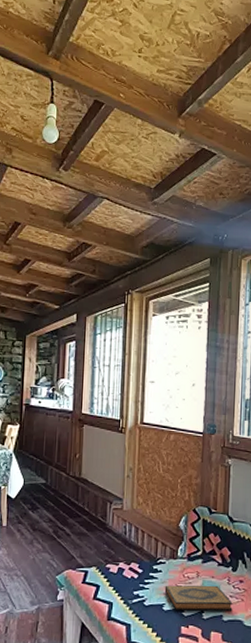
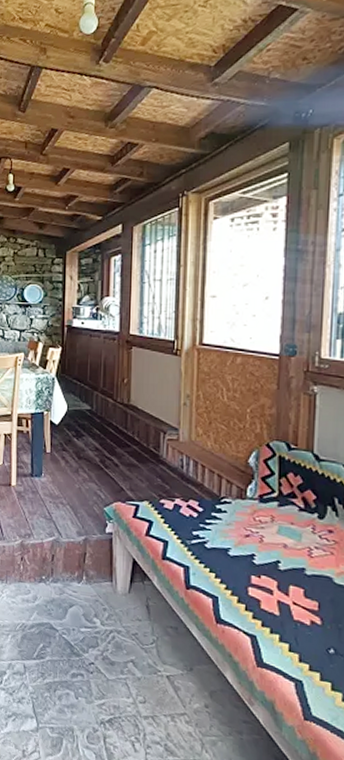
hardback book: present [164,585,233,611] -> none [230,527,319,564]

